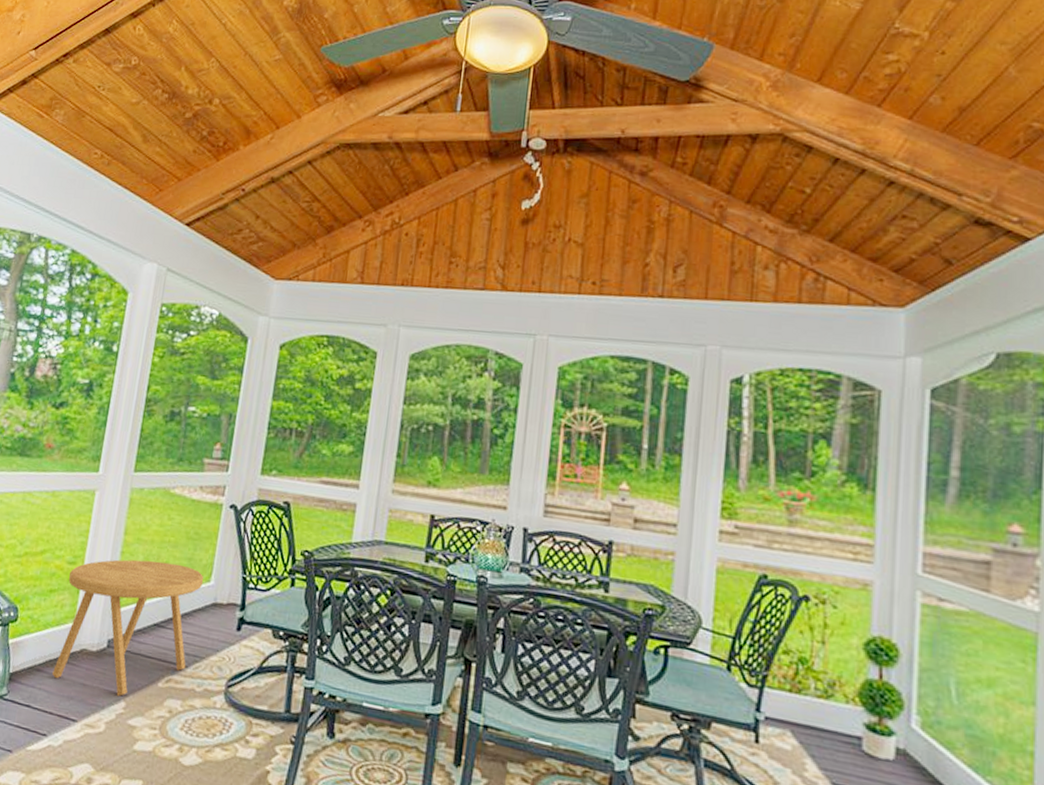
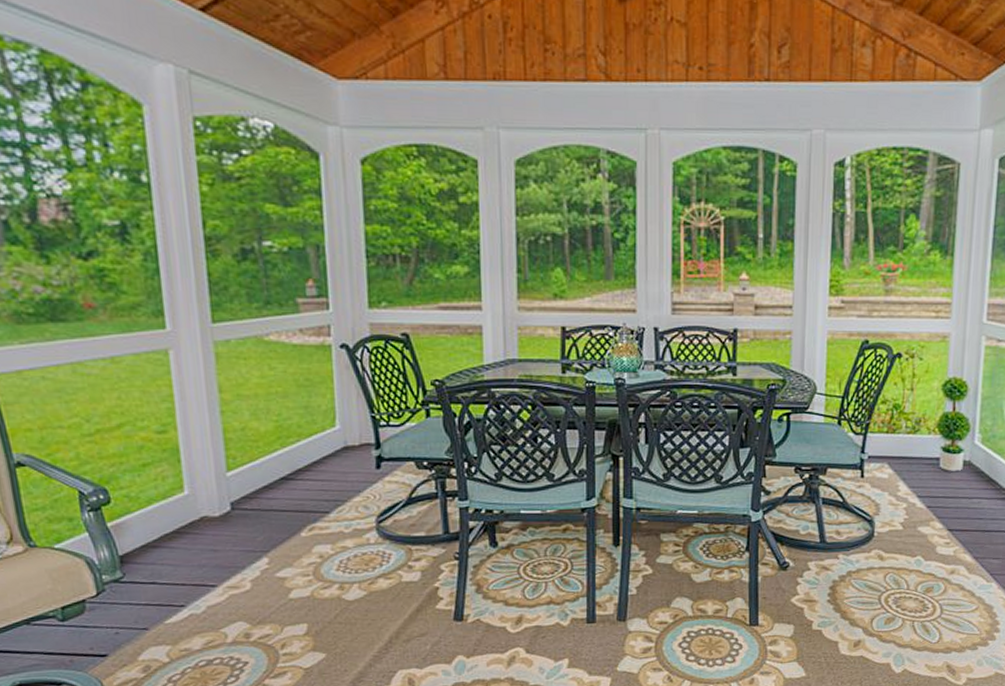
side table: present [52,559,204,696] -> none [162,414,328,554]

